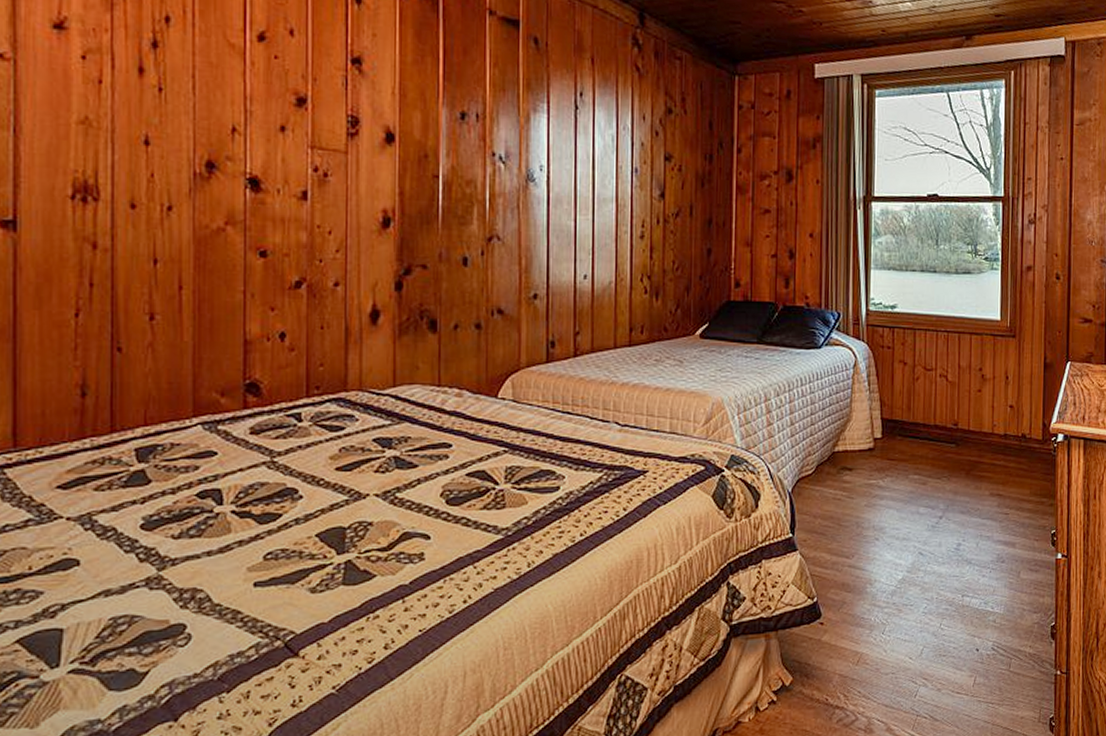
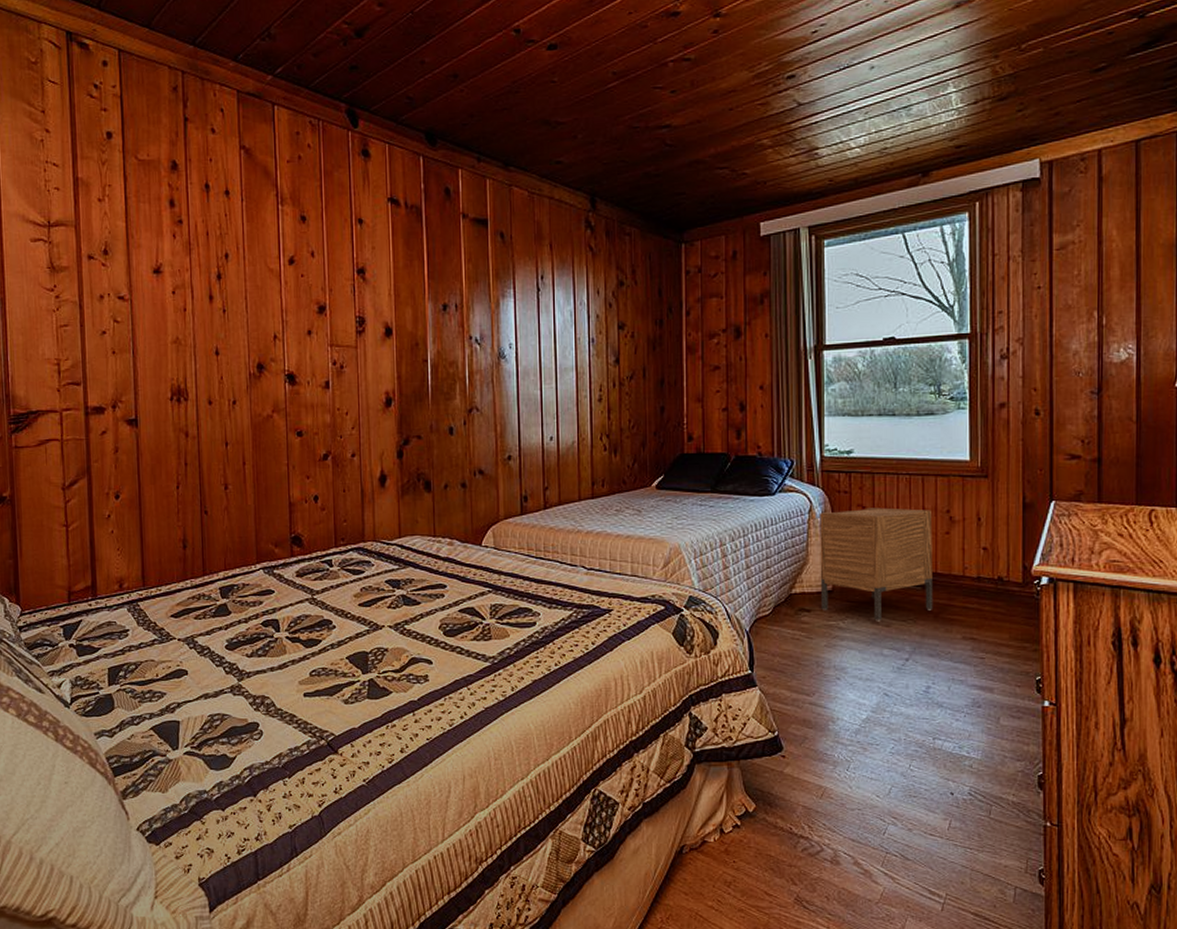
nightstand: none [862,364,967,480] -> present [820,507,934,622]

